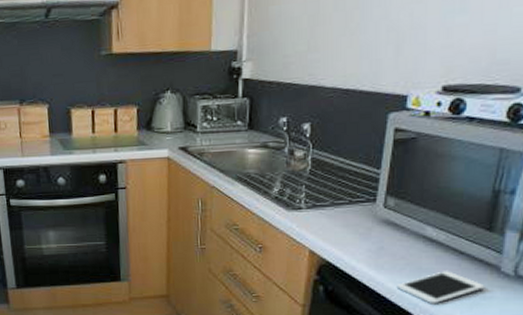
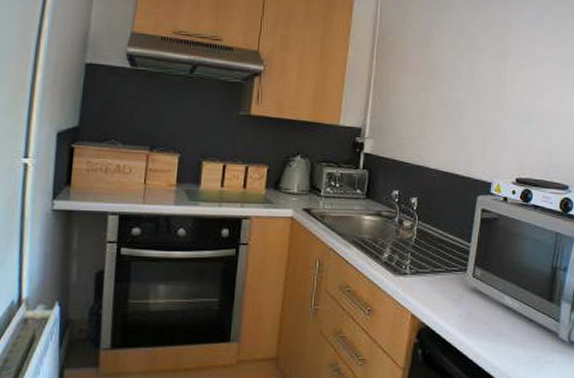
cell phone: present [396,271,485,304] -> none [481,336,548,368]

